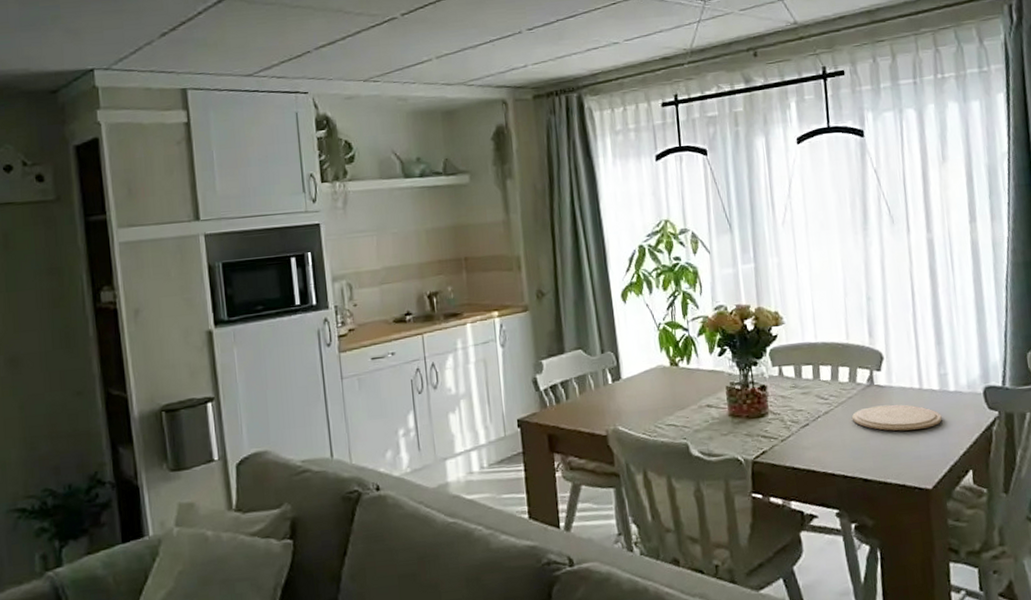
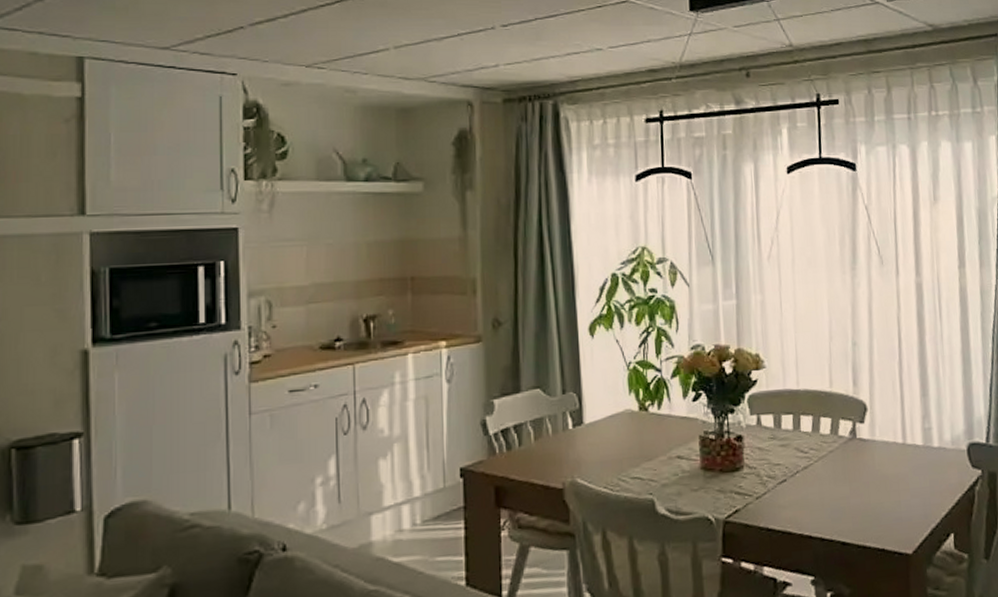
plate: present [852,404,942,431] -> none [833,460,925,490]

